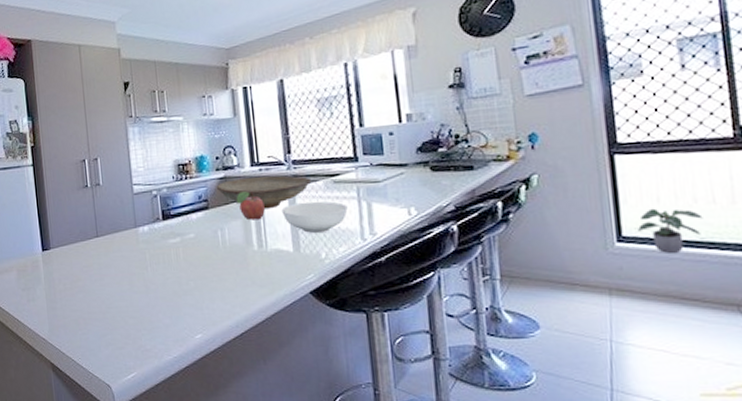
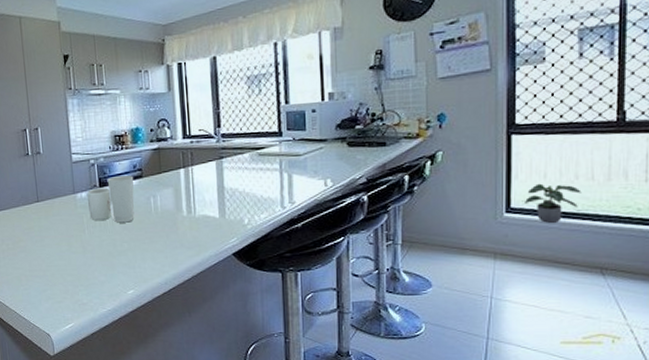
mug: none [150,220,177,256] -> present [87,187,112,220]
cup: none [170,207,201,259] -> present [107,176,135,223]
decorative bowl: present [217,175,312,209] -> none [151,148,239,179]
fruit: present [236,191,265,221] -> none [168,162,195,189]
bowl: present [281,201,348,233] -> none [210,172,270,201]

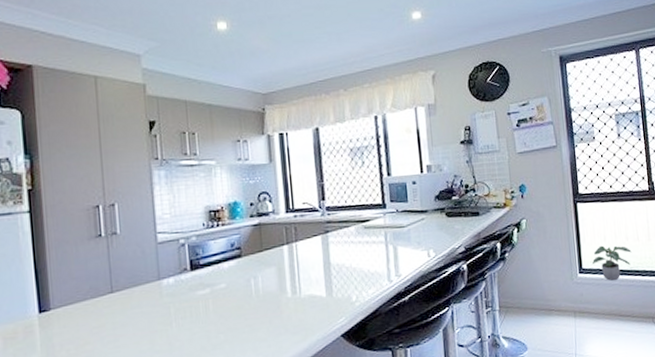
mug: present [87,187,112,220] -> none [176,270,206,310]
cup: present [107,176,135,223] -> none [200,255,232,311]

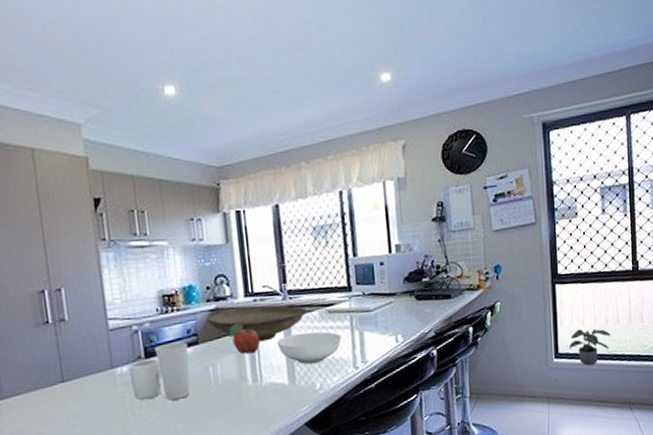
mug: none [176,270,206,310] -> present [130,358,162,399]
cup: none [200,255,232,311] -> present [154,342,190,400]
decorative bowl: none [251,222,344,256] -> present [208,306,307,342]
fruit: none [270,238,299,268] -> present [229,323,260,355]
bowl: none [315,246,376,277] -> present [276,331,341,364]

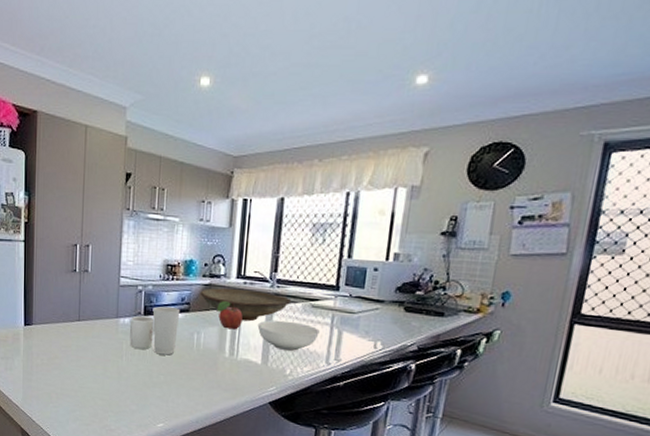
potted plant: present [569,329,611,367] -> none [575,378,635,421]

